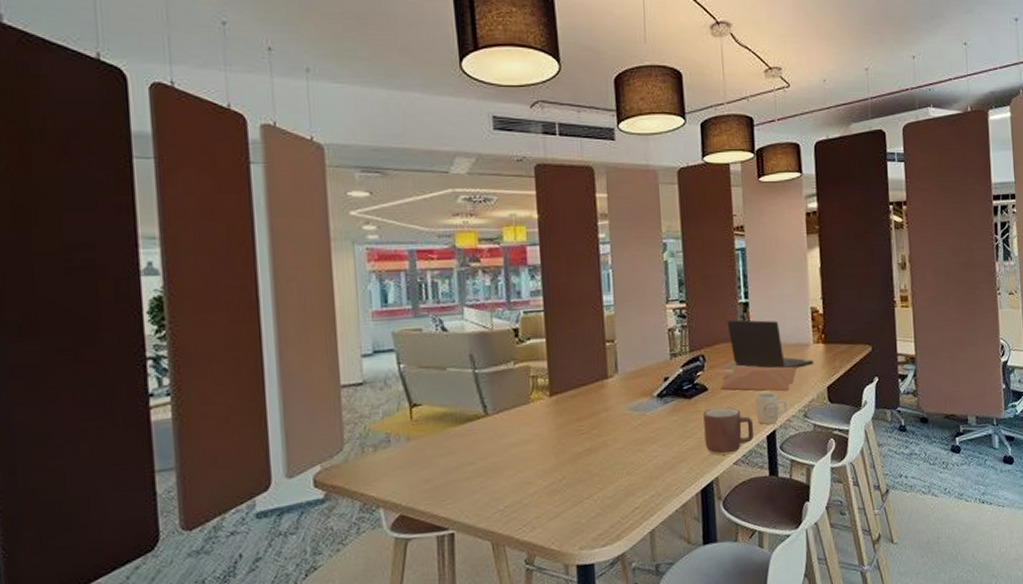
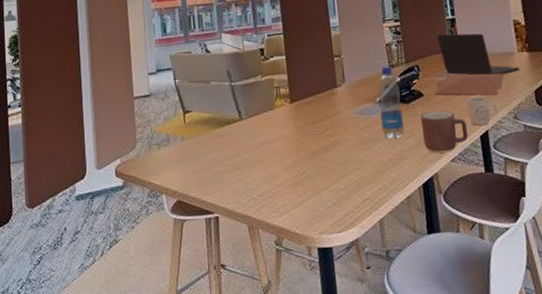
bottle: none [656,355,684,440] -> present [377,66,404,140]

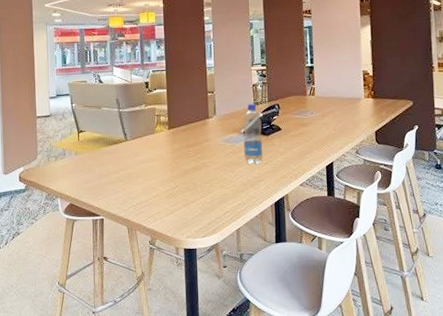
mug: present [421,110,469,154] -> none [277,143,316,179]
papers: present [434,73,504,96] -> none [290,113,350,133]
laptop: present [437,33,520,76] -> none [297,78,365,117]
mug: present [467,96,498,126] -> none [317,133,343,157]

